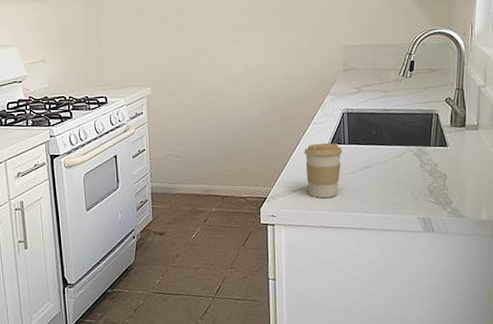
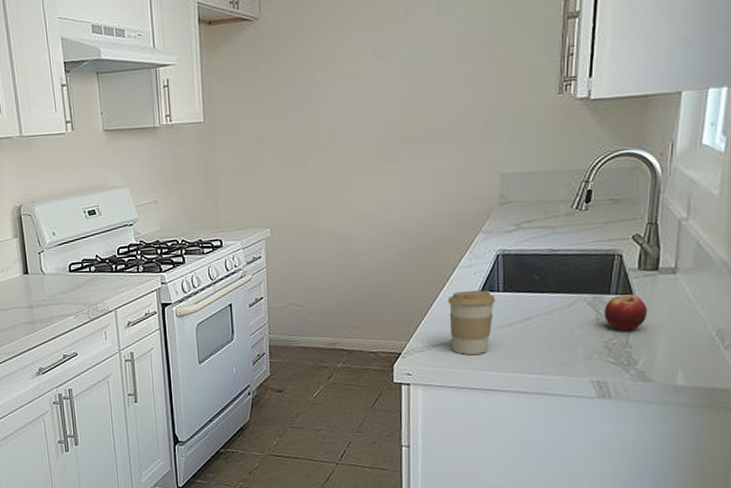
fruit: none [426,146,459,176] -> present [604,294,648,331]

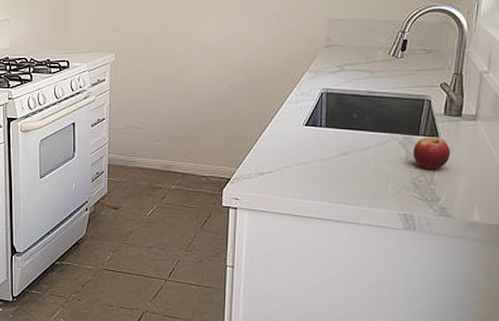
coffee cup: present [447,290,496,355] -> none [275,124,319,183]

